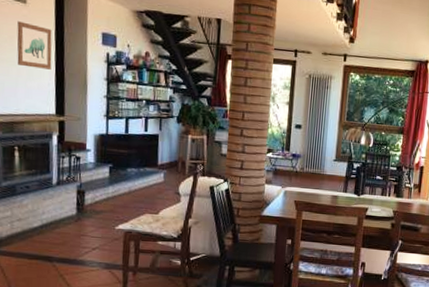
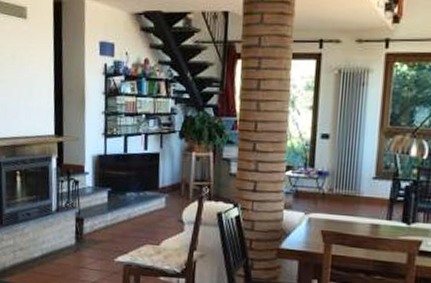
wall art: present [17,21,52,70] -> none [18,38,51,87]

